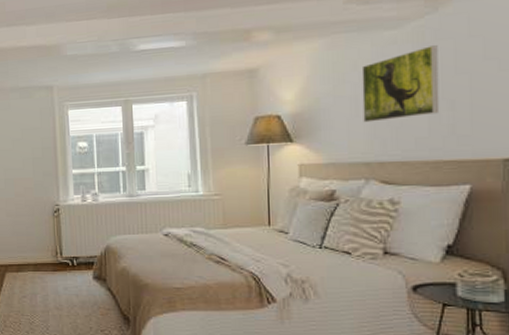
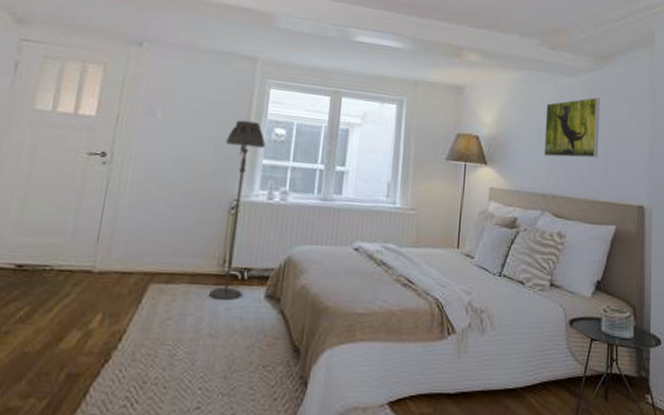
floor lamp: none [41,140,75,283] -> present [209,120,265,301]

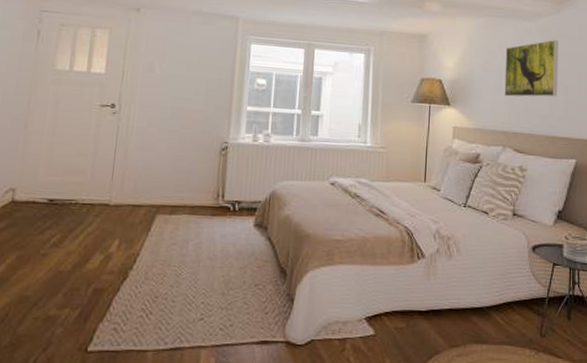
floor lamp: present [209,120,265,301] -> none [207,72,249,229]

